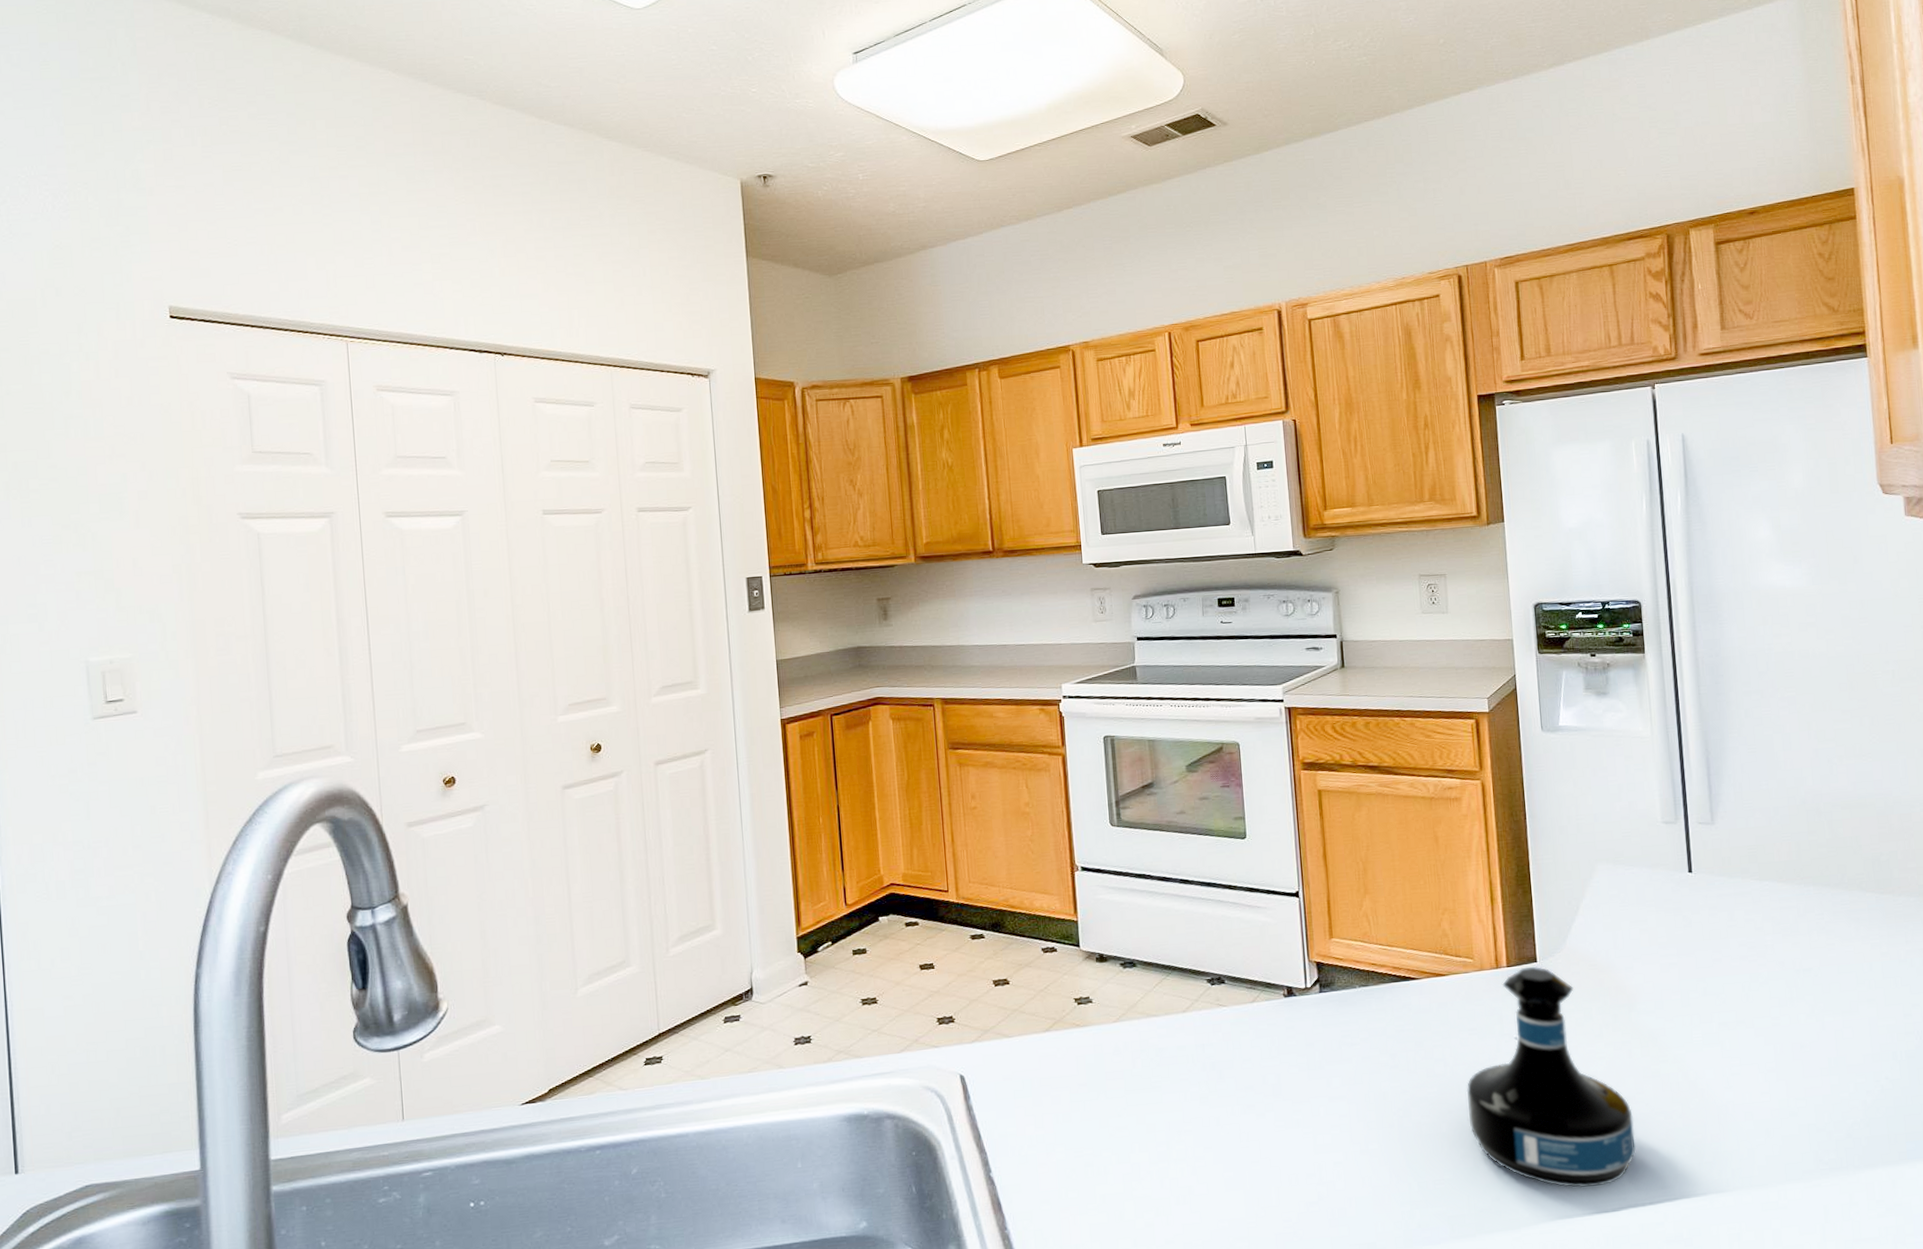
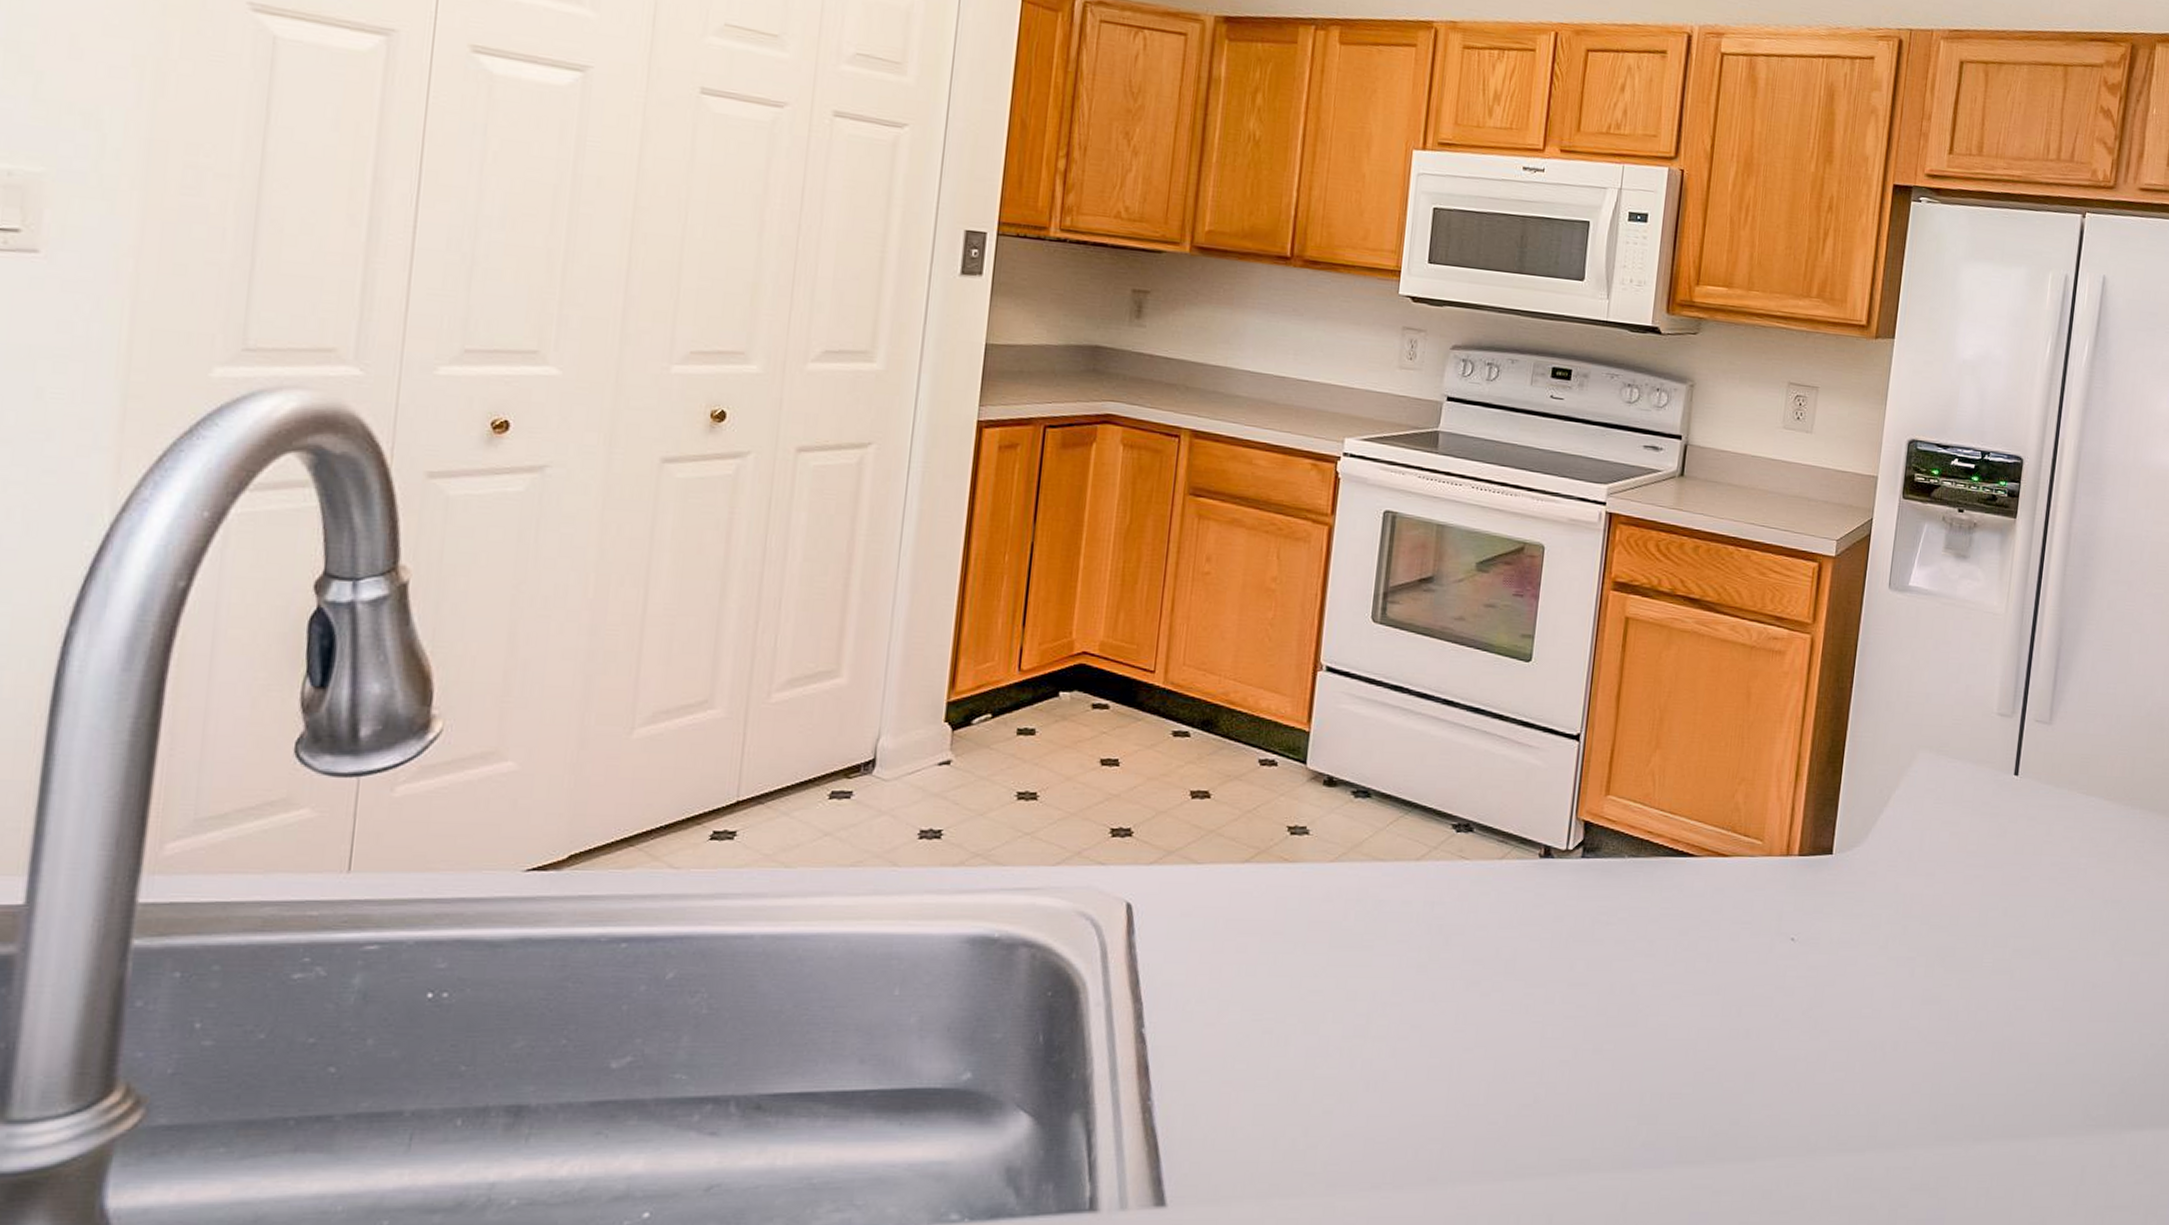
tequila bottle: present [1466,966,1636,1188] -> none [1721,859,1903,1120]

